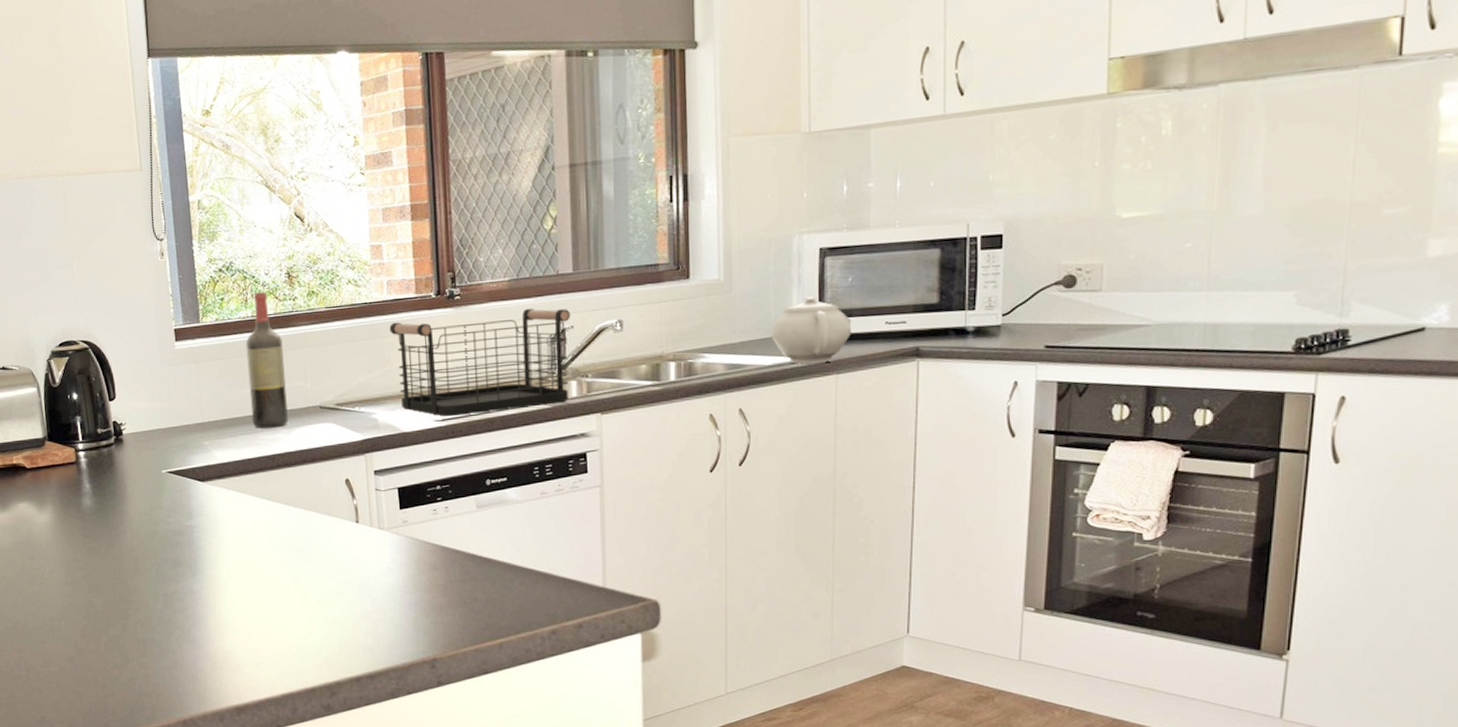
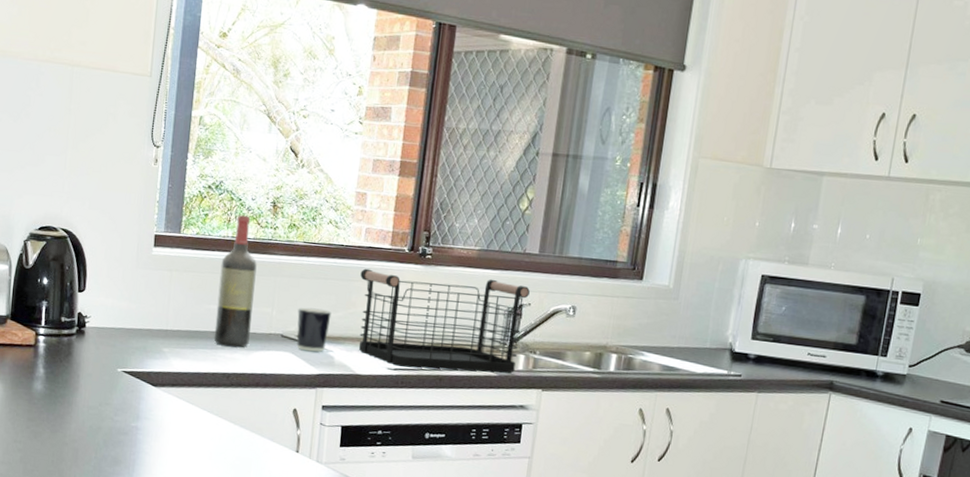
mug: none [332,372,368,418] -> present [296,307,332,352]
teapot: present [771,296,852,364] -> none [706,317,779,380]

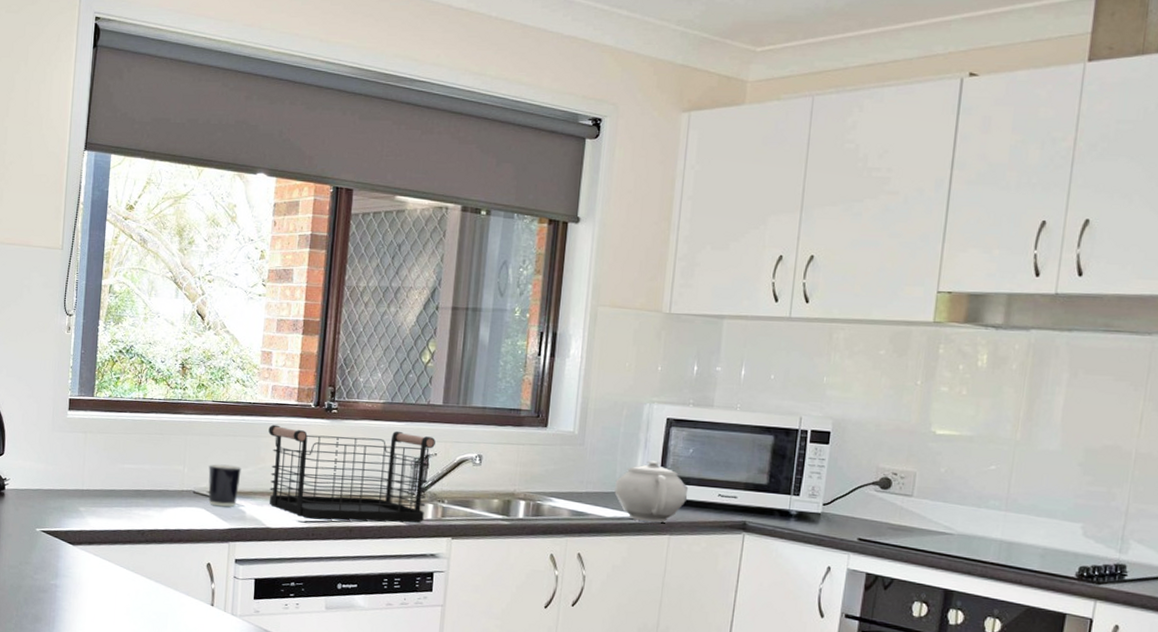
wine bottle: present [213,215,257,347] -> none [128,377,168,504]
teapot: none [706,317,779,380] -> present [614,460,689,523]

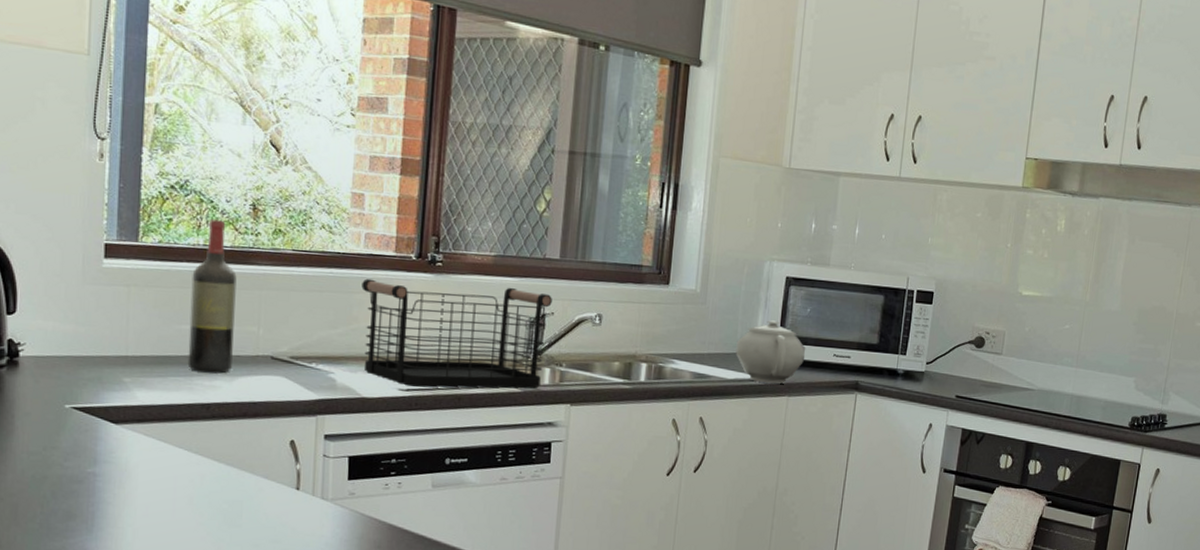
wine bottle: none [128,377,168,504] -> present [187,219,237,373]
mug: present [208,464,242,507] -> none [289,324,330,375]

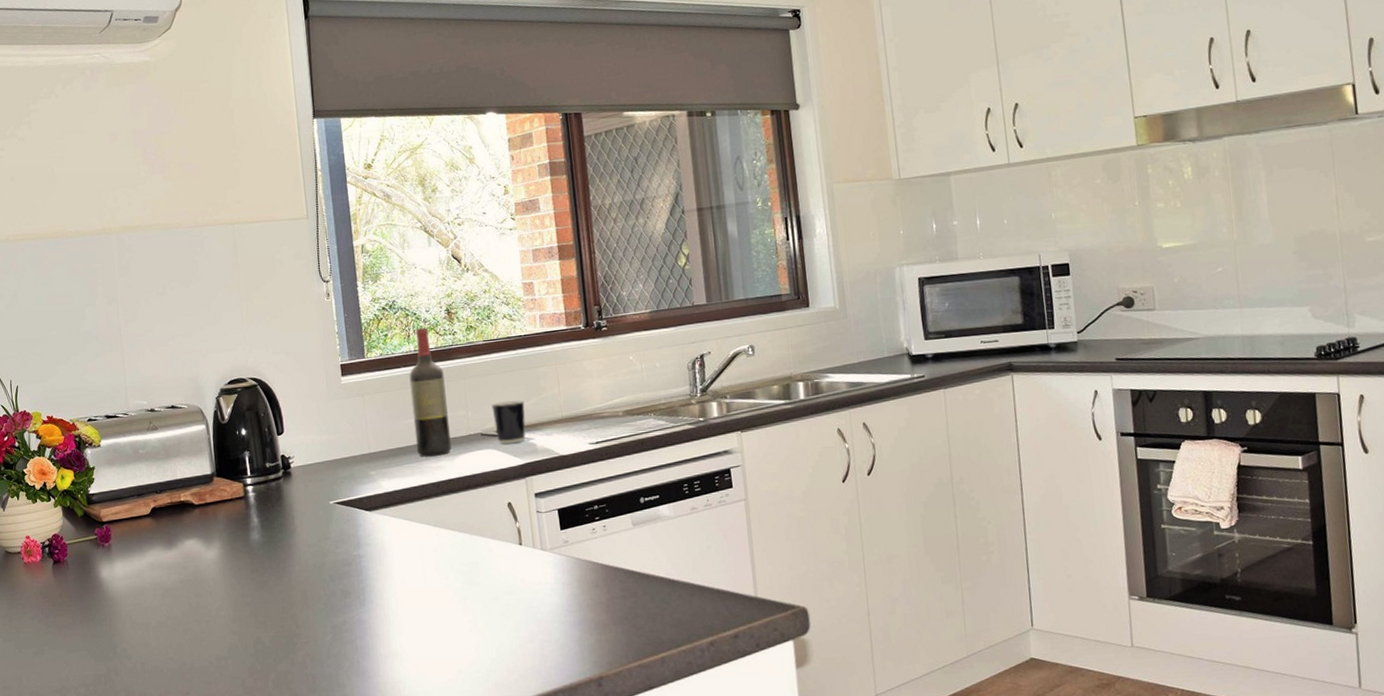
mug: none [289,324,330,375] -> present [492,400,526,444]
dish rack: present [361,278,552,388] -> none [543,336,711,439]
teapot: present [735,320,806,384] -> none [883,320,954,381]

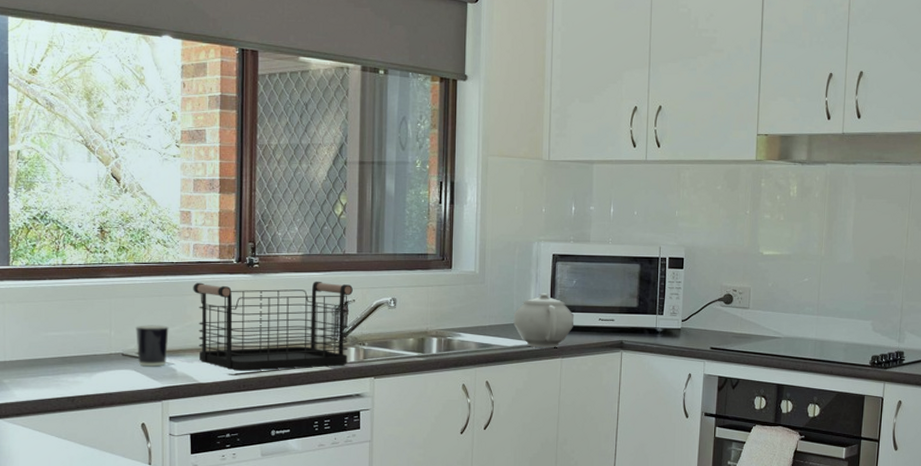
wine bottle: present [409,327,452,456] -> none [54,243,90,370]
dish rack: none [543,336,711,439] -> present [193,281,353,371]
teapot: none [883,320,954,381] -> present [513,293,575,347]

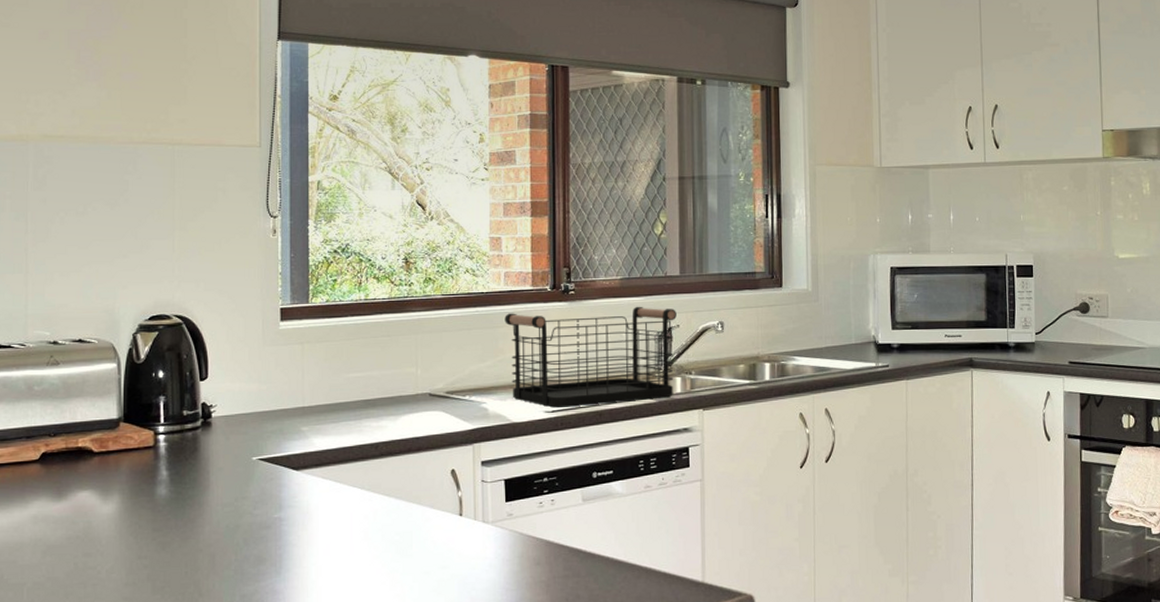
mug: present [136,325,169,367] -> none [444,361,480,407]
teapot: present [513,293,575,347] -> none [851,309,918,369]

